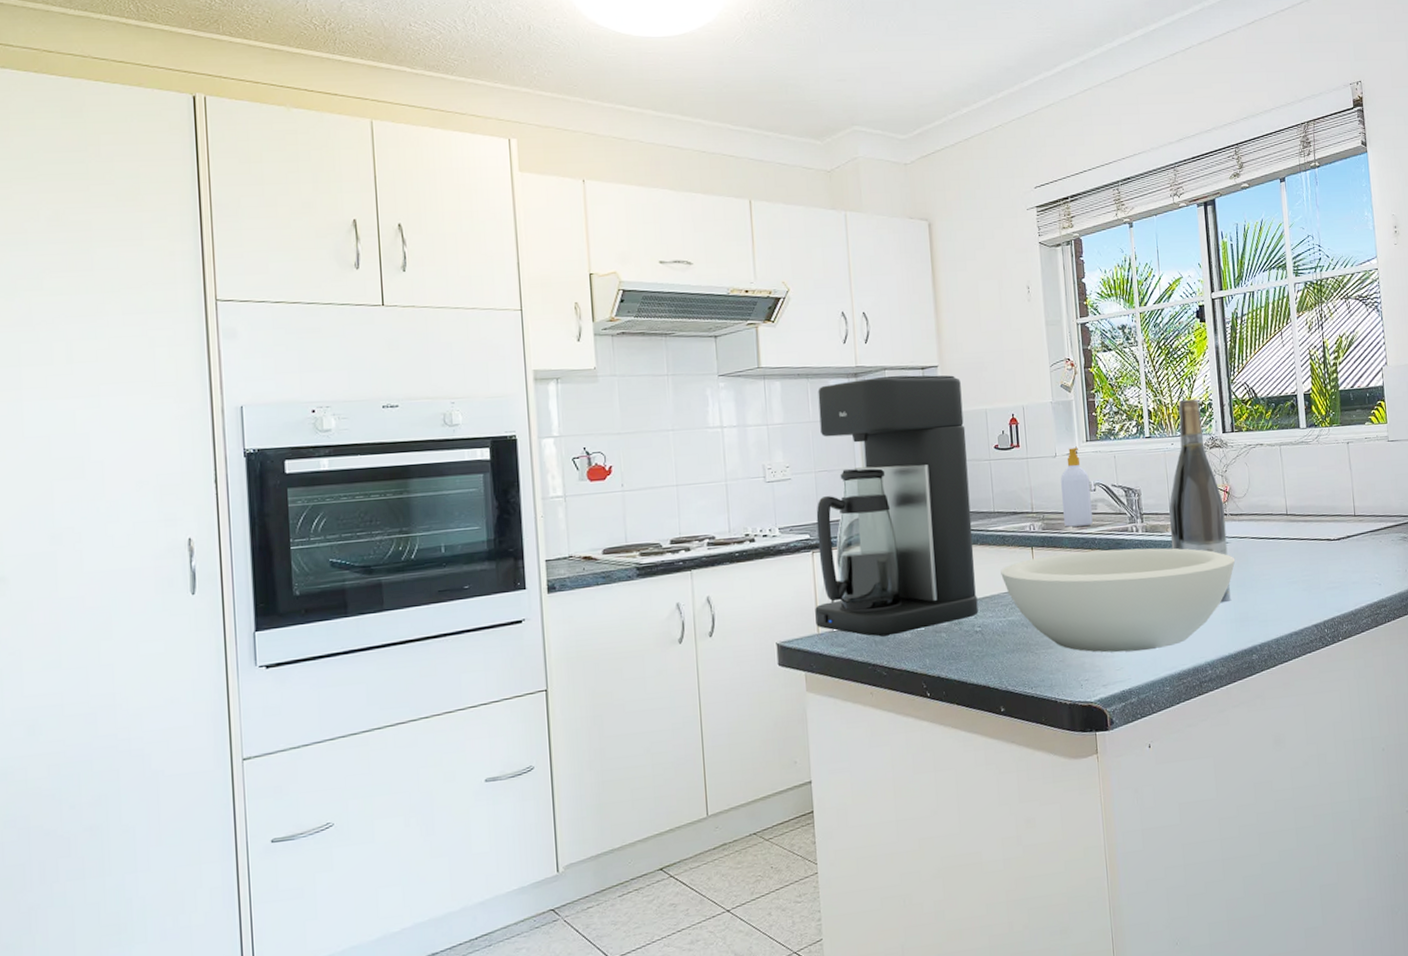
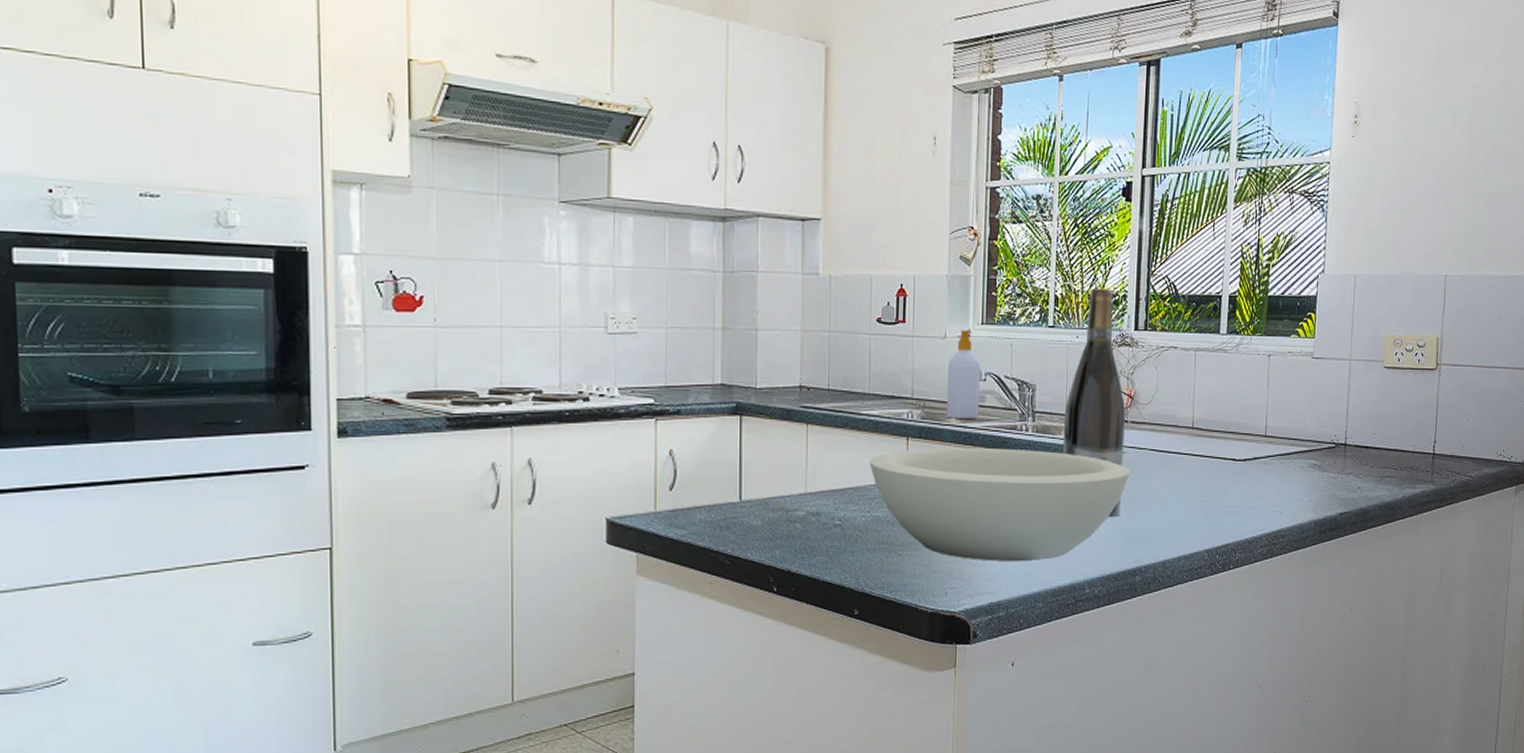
coffee maker: present [815,375,979,637] -> none [654,224,846,521]

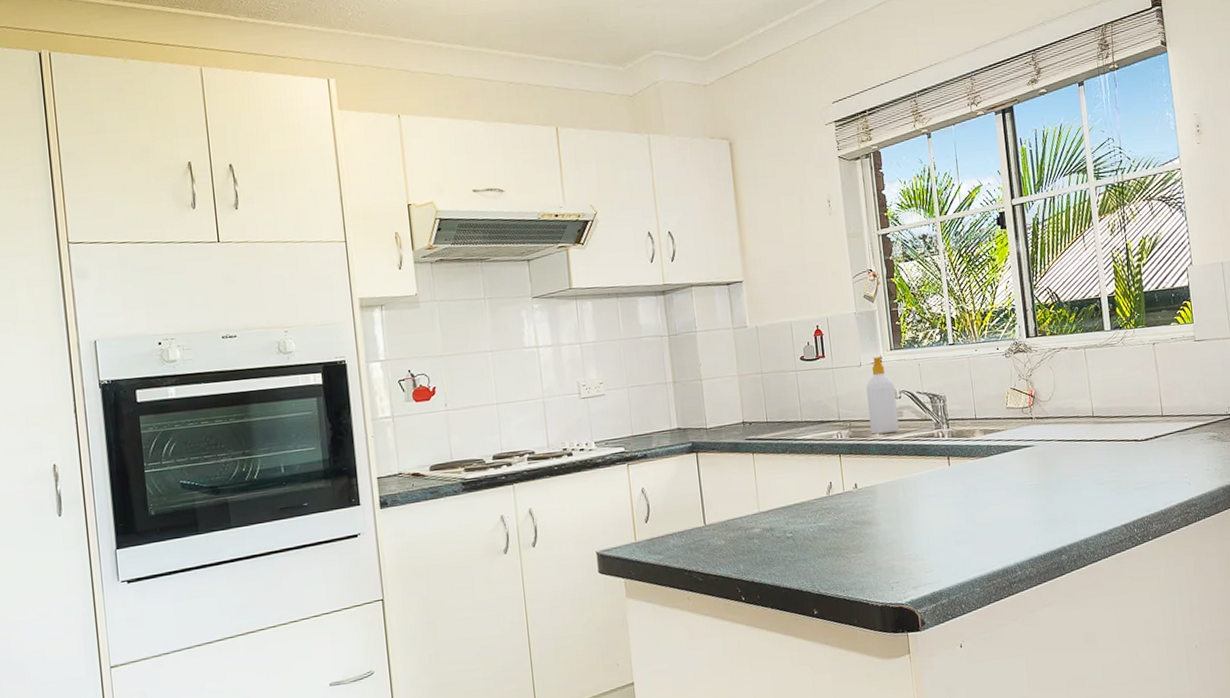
bowl: present [869,447,1131,562] -> none [810,452,1043,556]
wine bottle: present [1062,289,1126,518] -> none [974,305,1039,505]

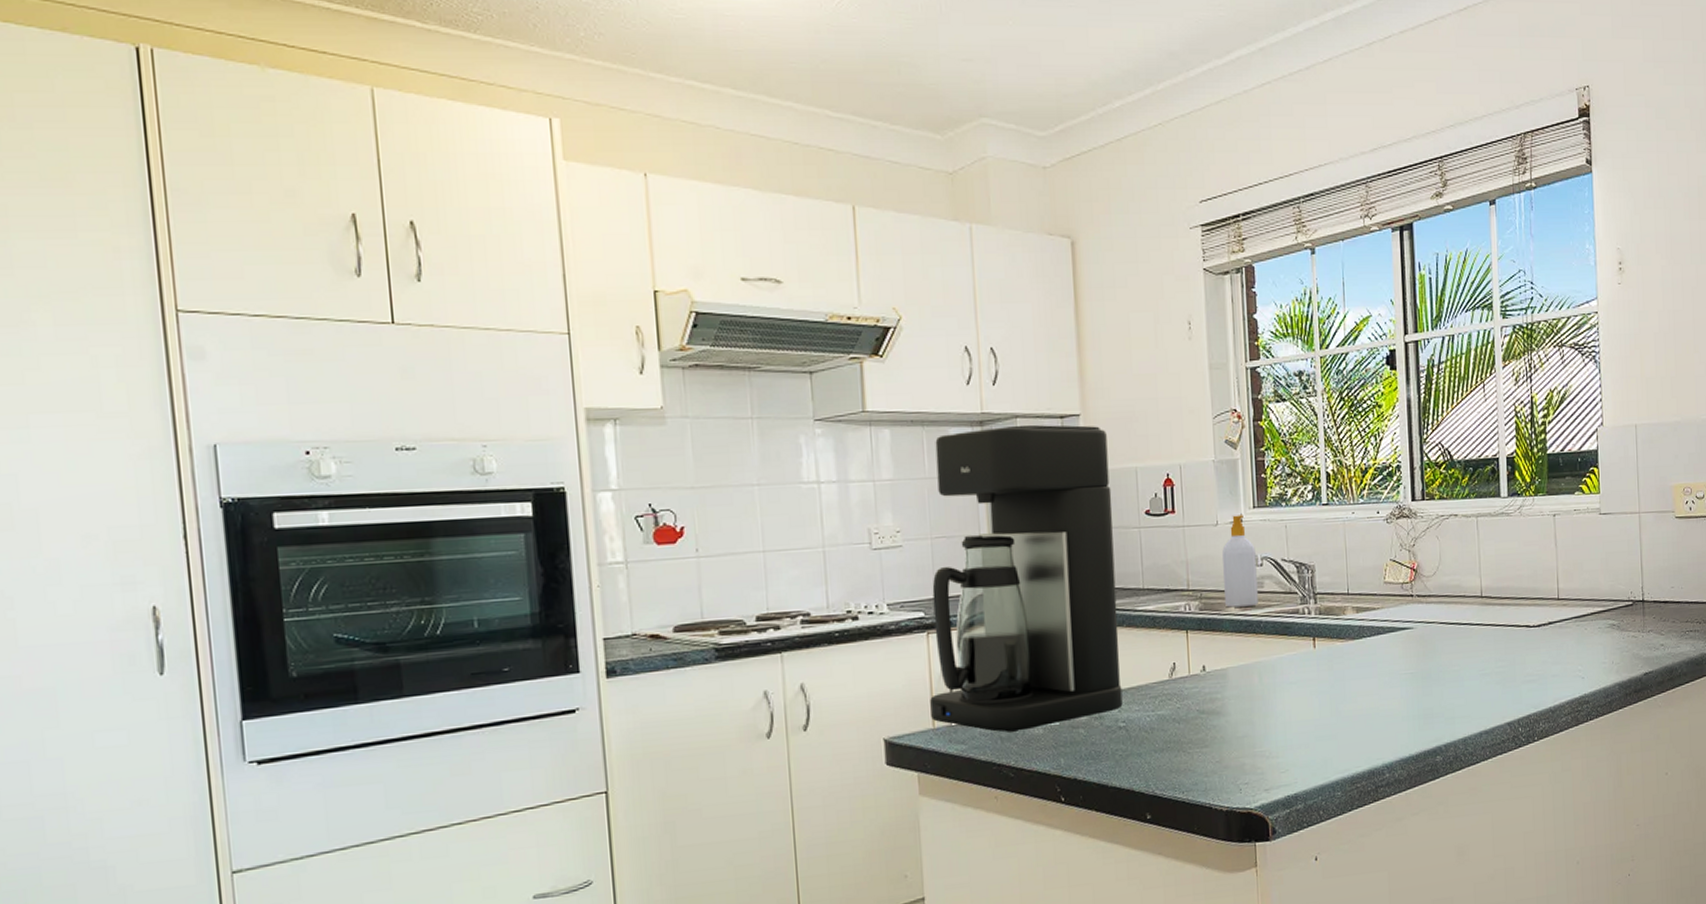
coffee maker: none [627,289,790,544] -> present [930,424,1123,732]

